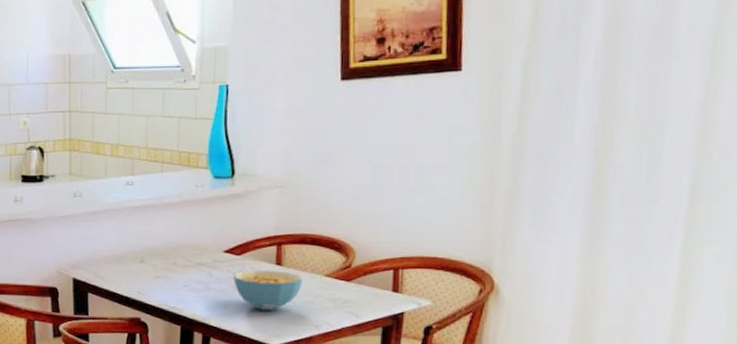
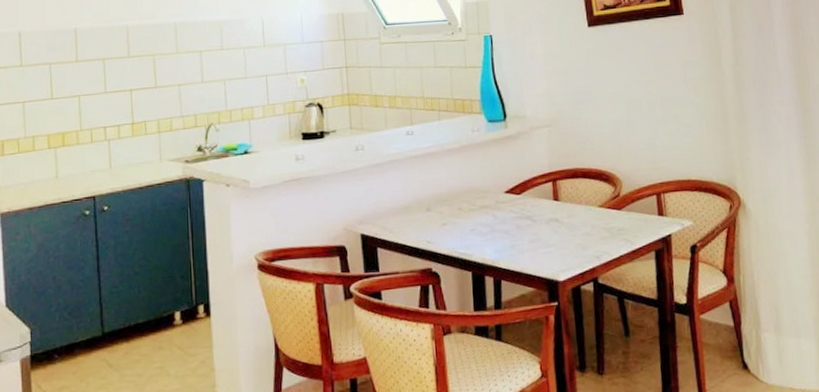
cereal bowl: present [233,270,303,310] -> none [516,206,580,247]

